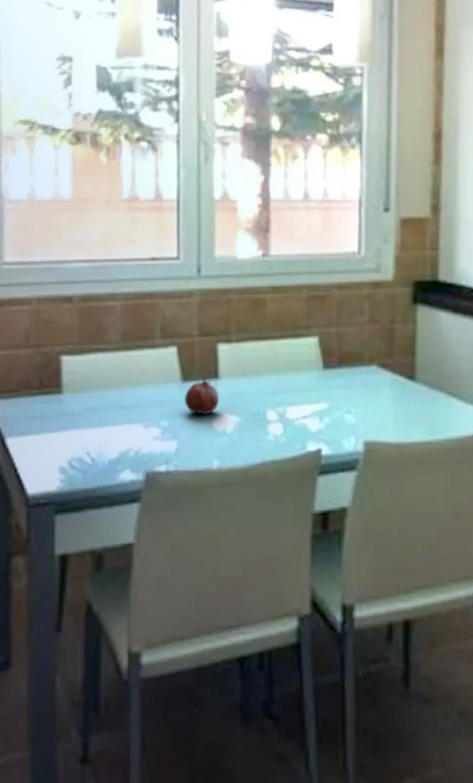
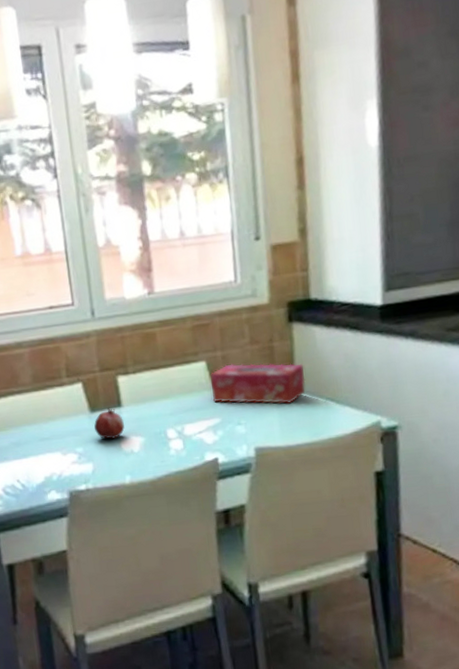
tissue box: none [321,343,427,395] -> present [211,363,306,404]

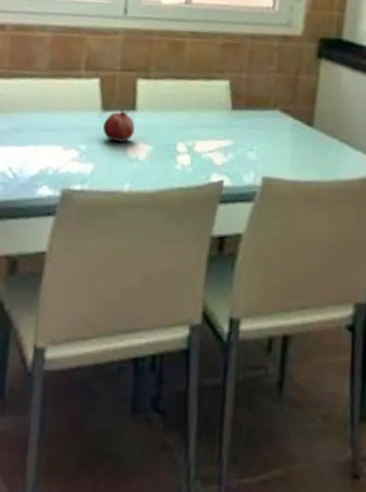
tissue box: present [211,363,306,404] -> none [229,88,325,139]

